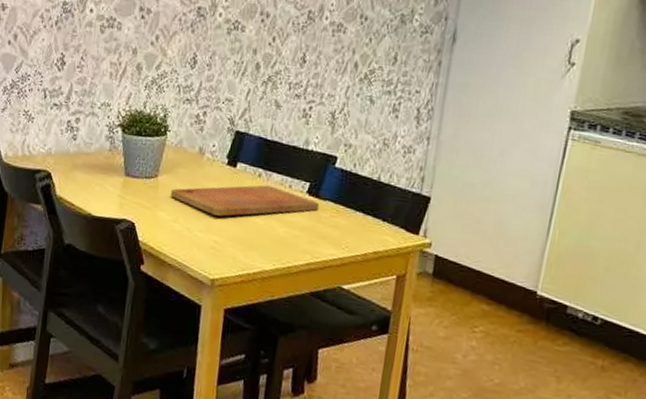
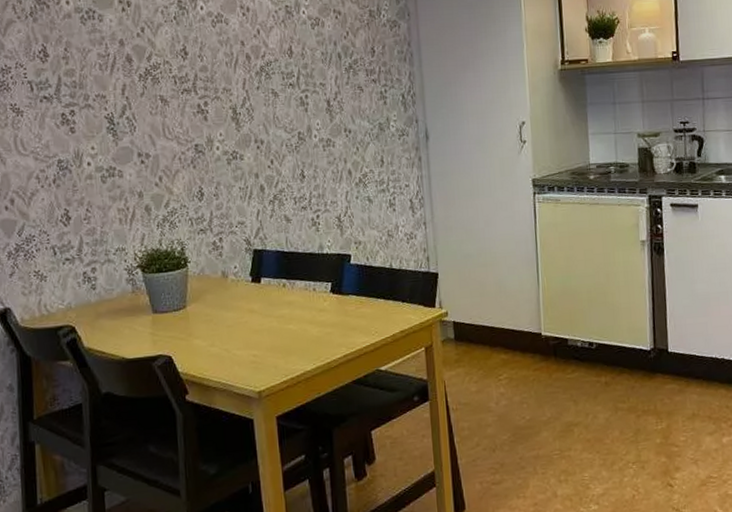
cutting board: present [170,185,320,217] -> none [201,292,345,332]

